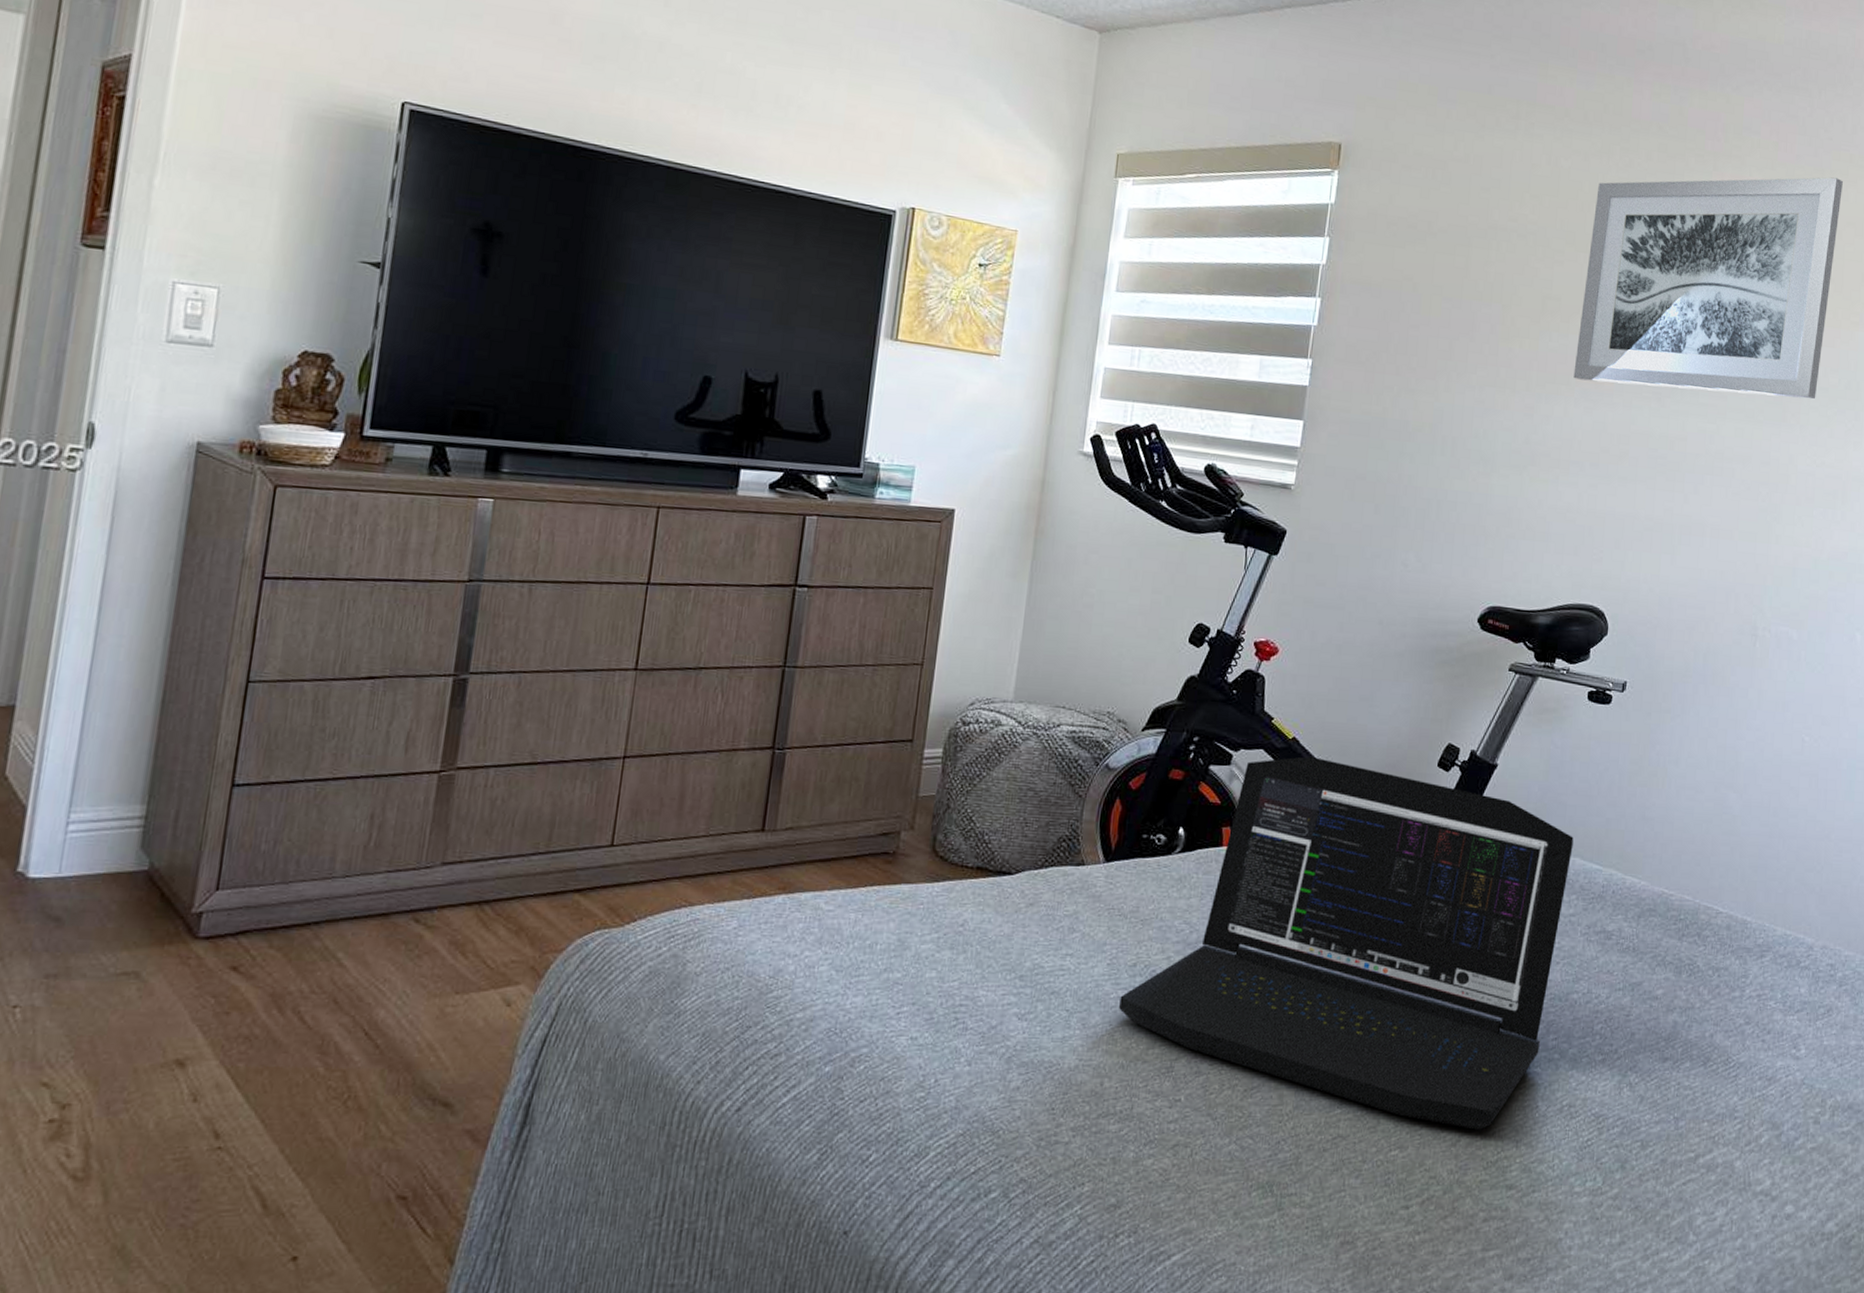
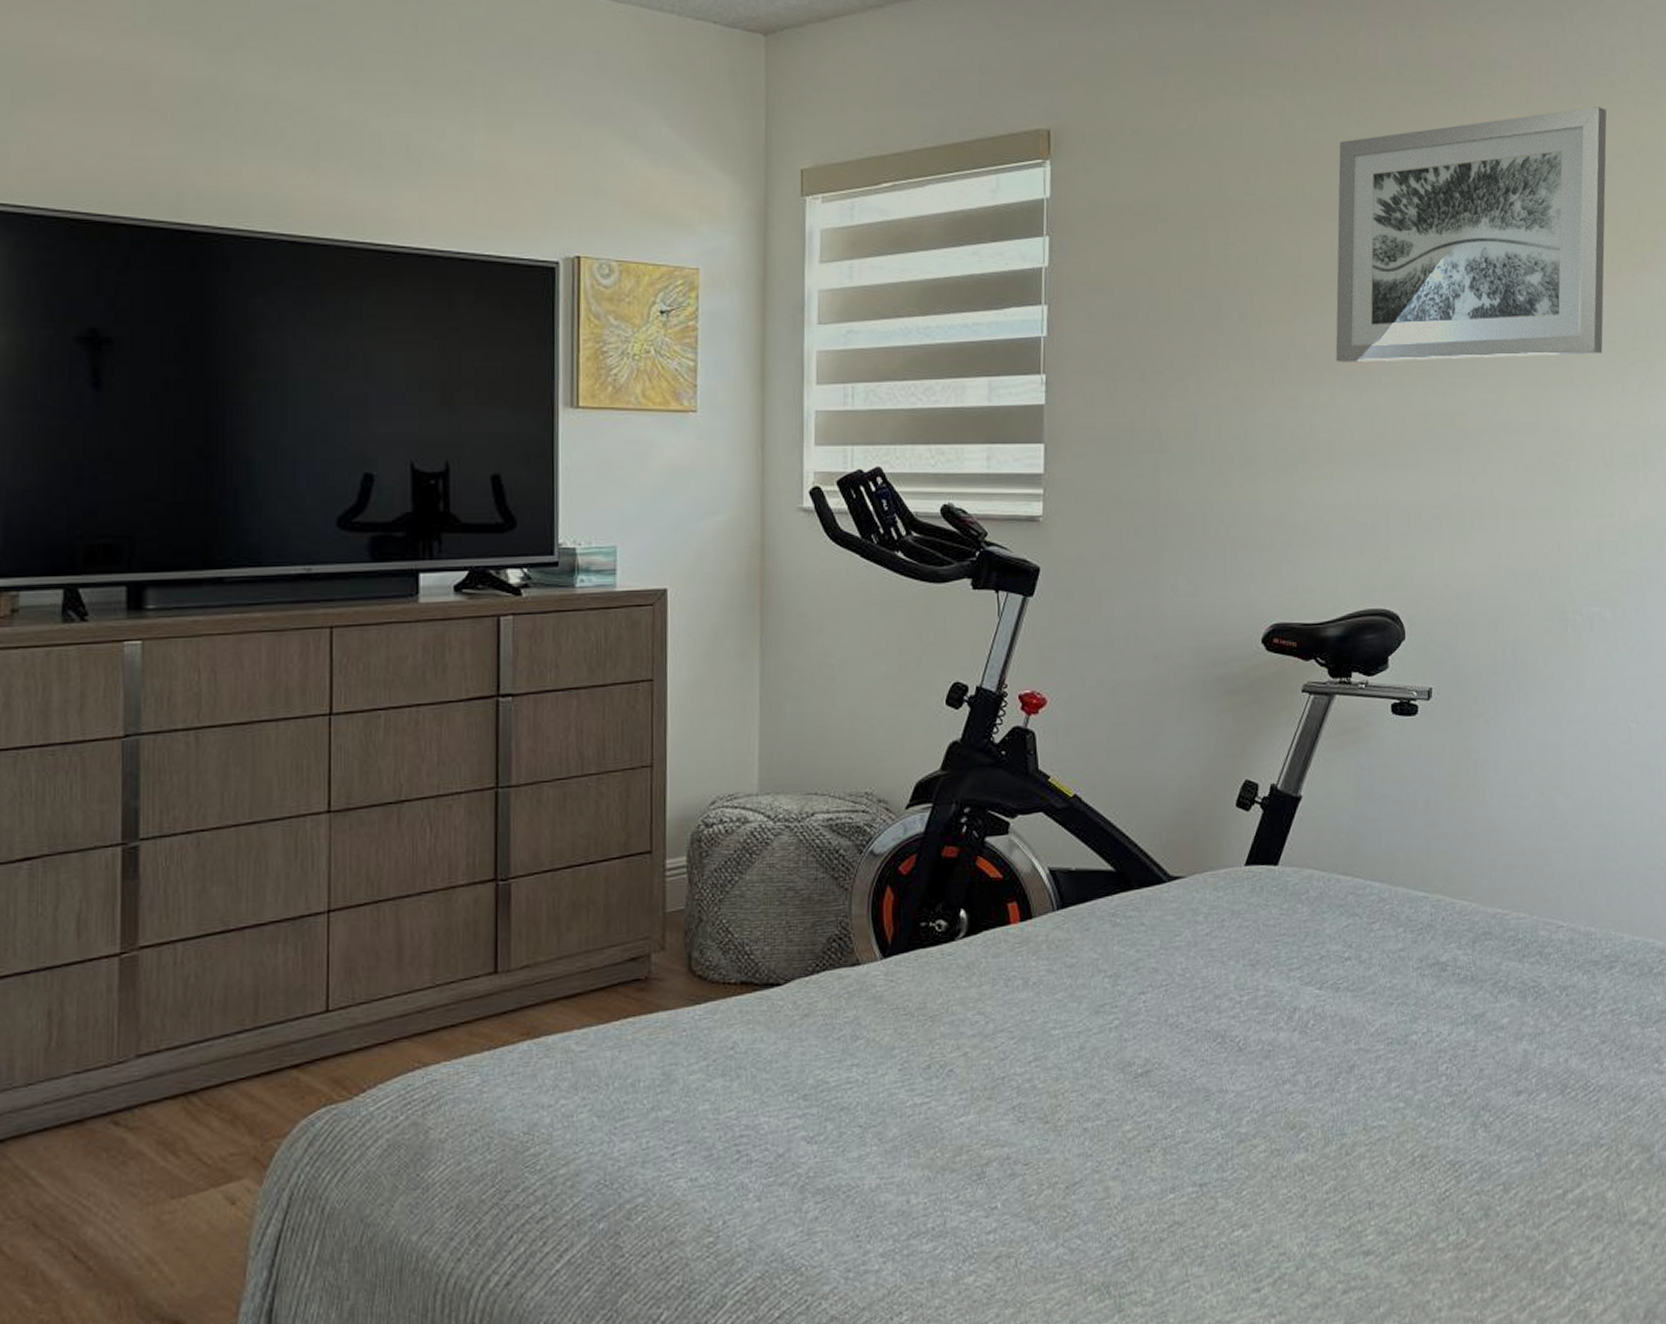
laptop: present [1119,756,1574,1130] -> none [917,813,1394,1197]

